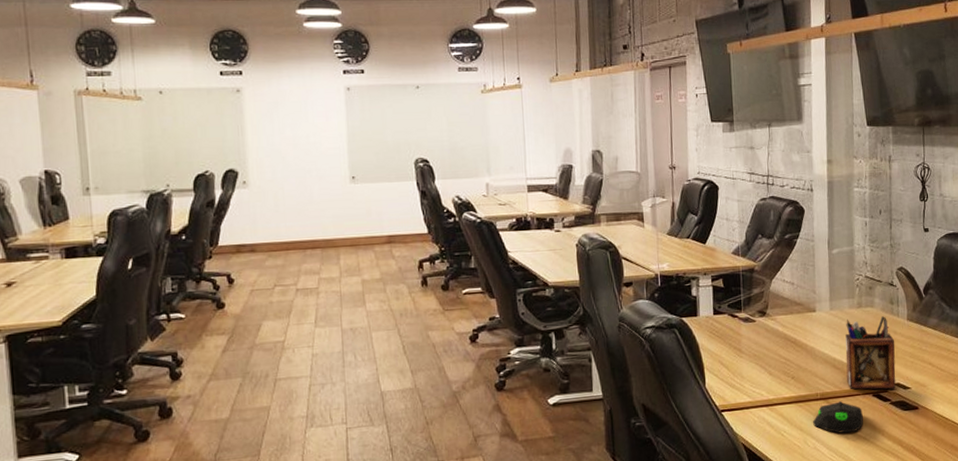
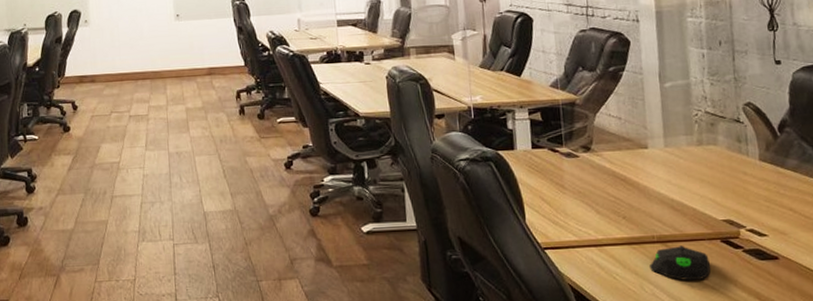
desk organizer: present [845,316,896,390] -> none [684,155,749,236]

